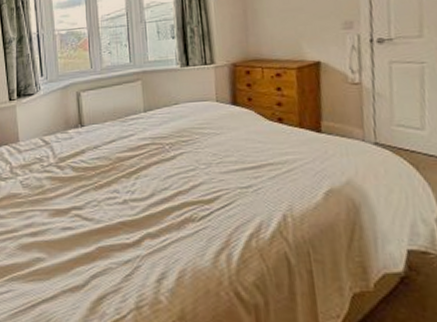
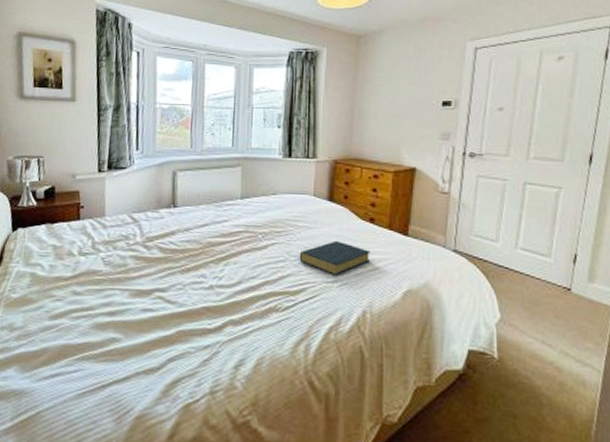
hardback book: none [209,144,285,180] -> present [299,240,371,275]

